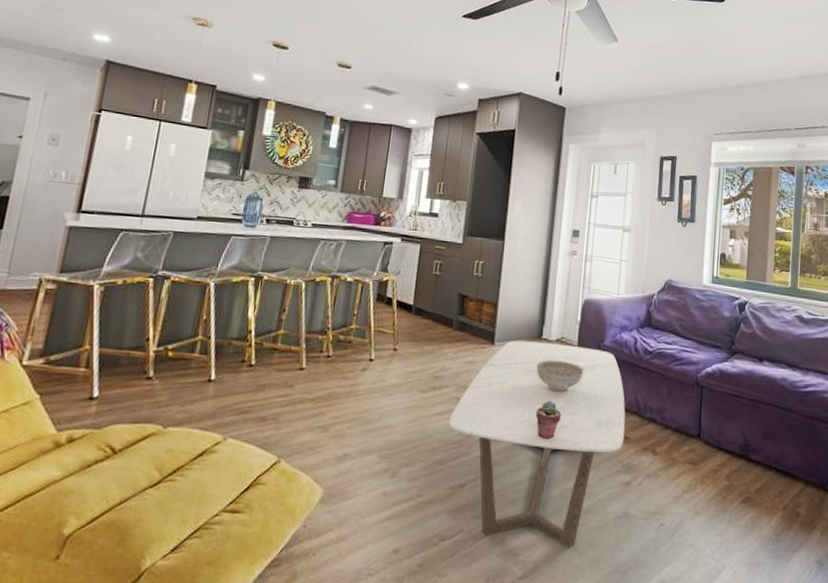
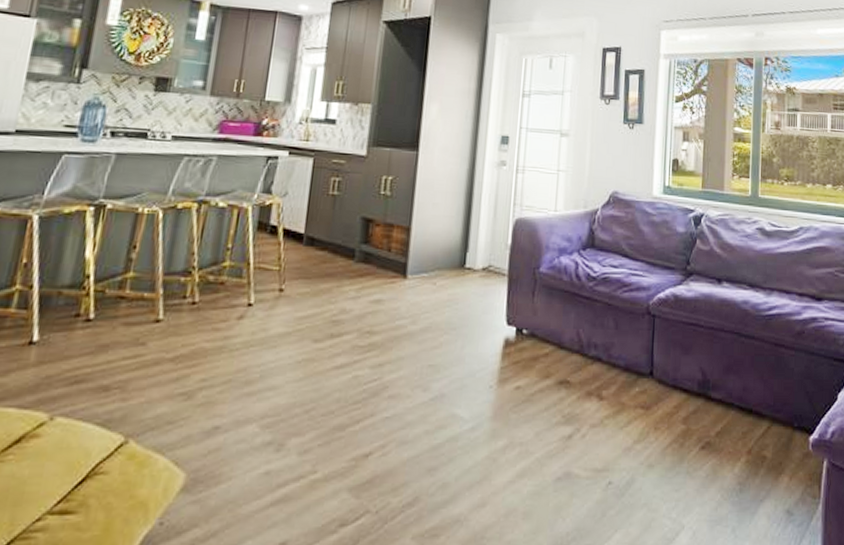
coffee table: present [448,340,626,549] -> none [349,271,566,522]
decorative bowl: present [535,360,584,394] -> none [457,293,516,334]
potted succulent: present [535,400,562,440] -> none [458,343,490,390]

